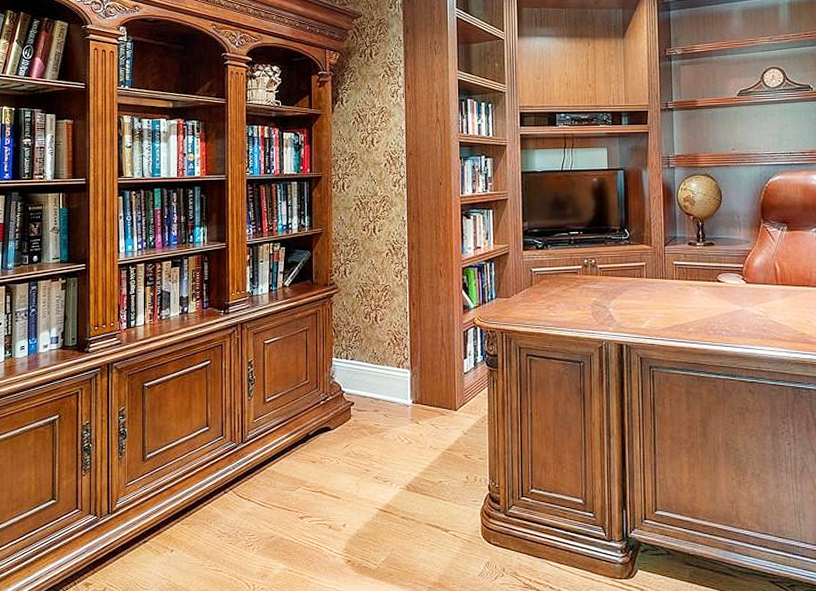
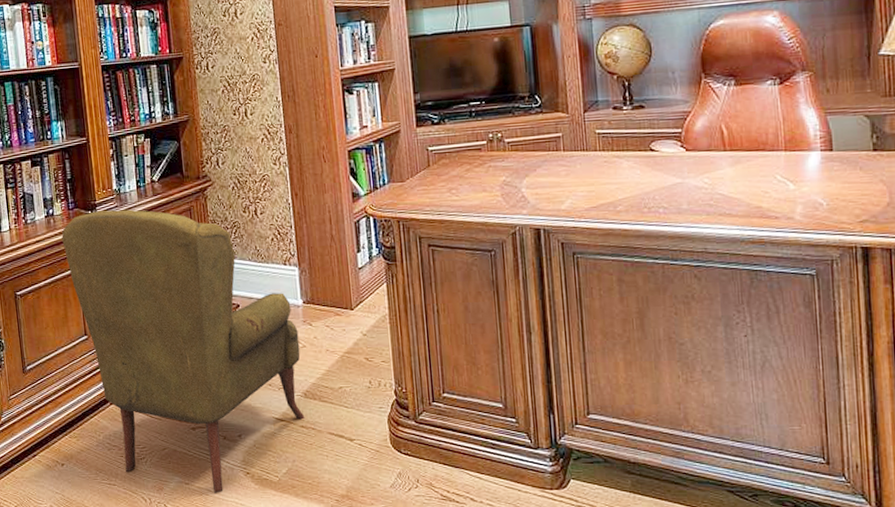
armchair: none [193,311,406,580] -> present [61,209,305,493]

